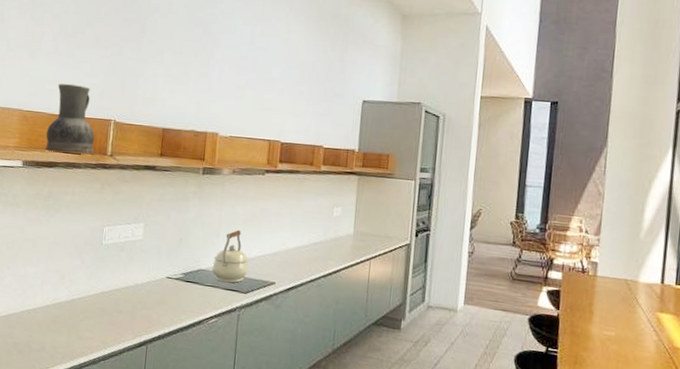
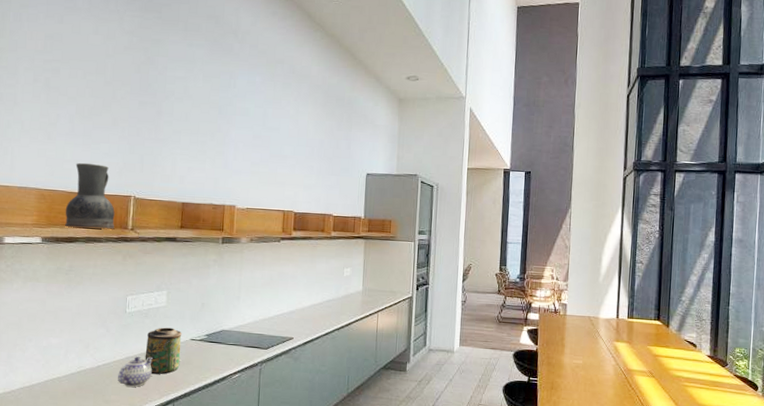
teapot: none [92,291,127,325] -> present [118,356,153,387]
canister: none [119,262,158,313] -> present [145,327,182,375]
kettle: present [212,230,249,283] -> none [234,293,269,341]

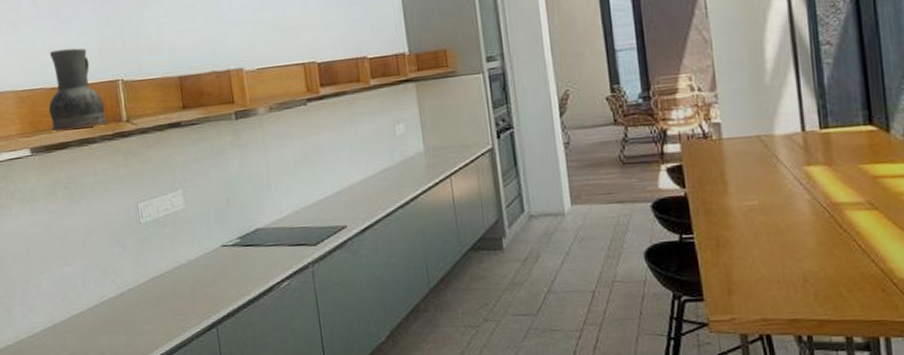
teapot: present [118,356,153,387] -> none [146,273,185,313]
canister: present [145,327,182,375] -> none [170,234,215,295]

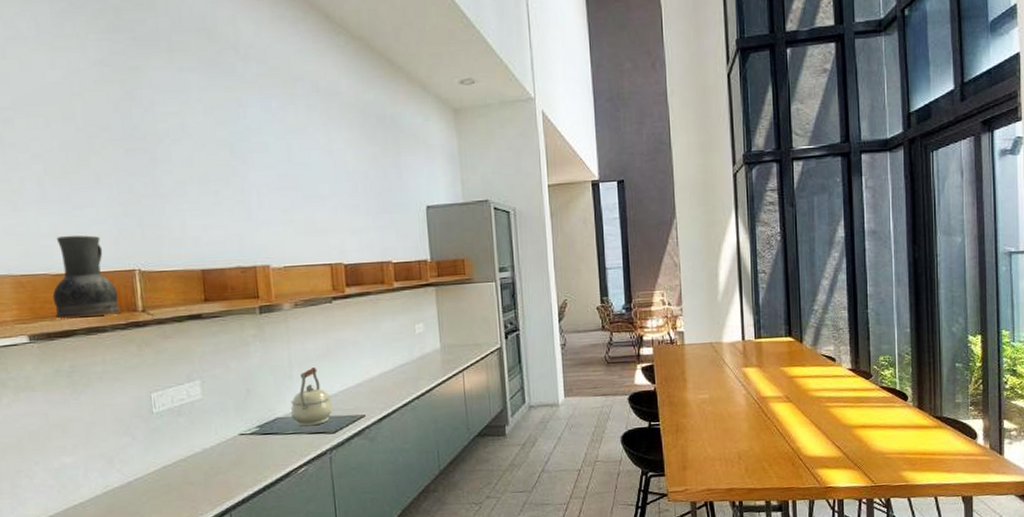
kettle: none [270,175,313,238] -> present [290,368,333,427]

